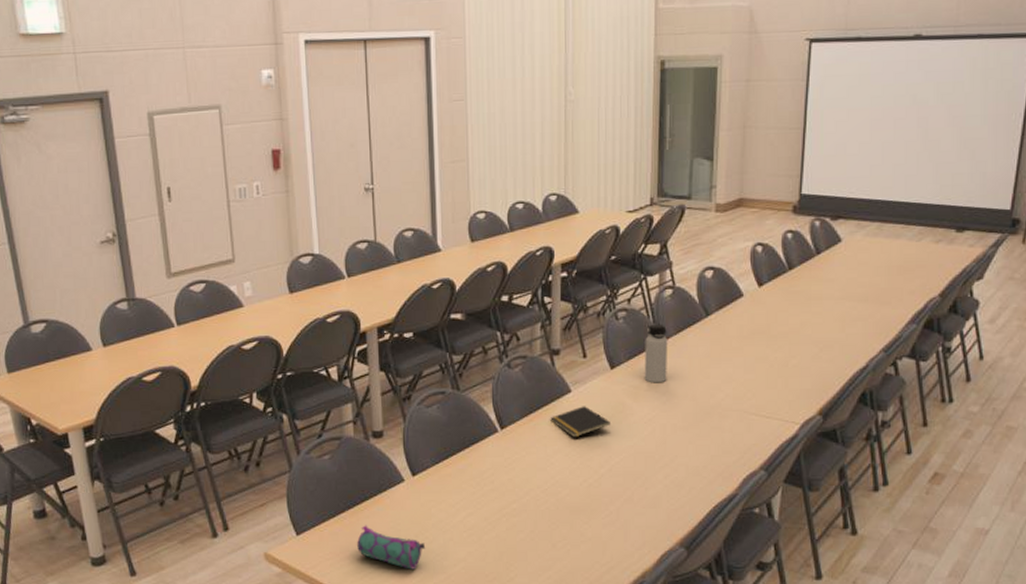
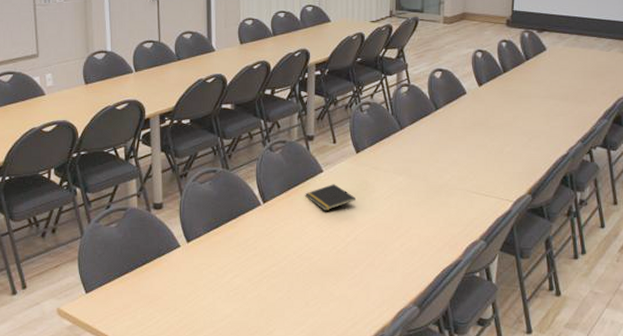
pencil case: present [357,525,426,569] -> none [138,285,198,324]
water bottle: present [644,324,668,383] -> none [384,115,404,166]

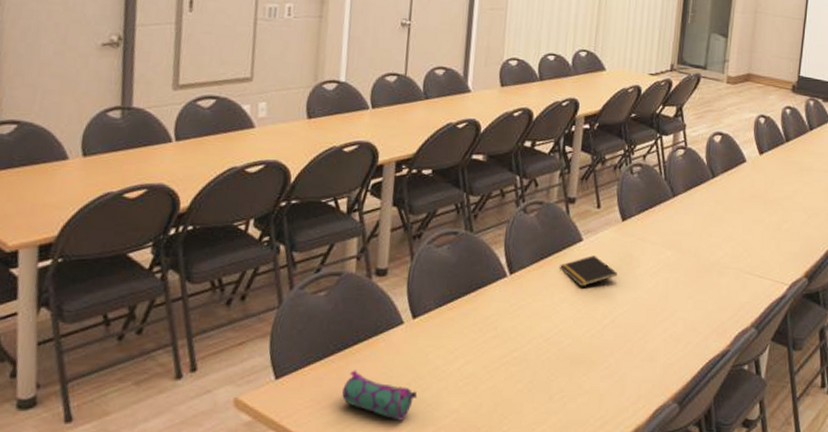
pencil case: none [138,285,198,324] -> present [342,370,418,421]

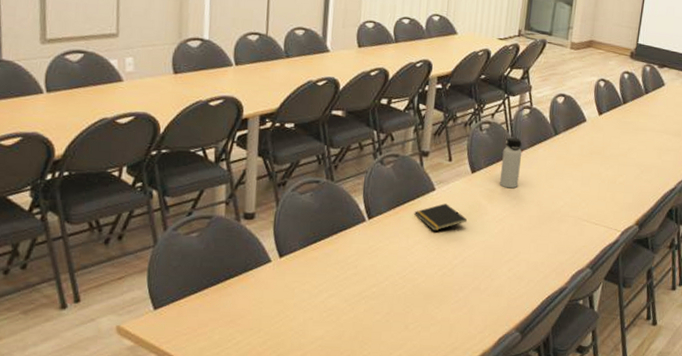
pencil case: present [342,370,418,421] -> none [216,302,286,346]
water bottle: none [652,180,677,238] -> present [499,137,522,189]

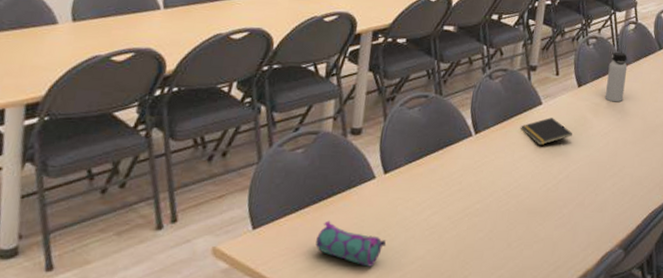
pencil case: none [216,302,286,346] -> present [315,220,387,267]

